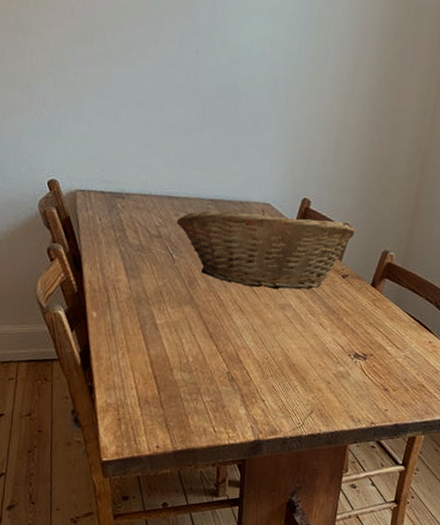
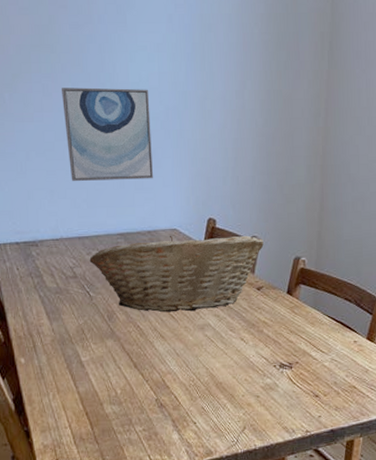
wall art: none [167,37,259,149] -> present [61,87,153,181]

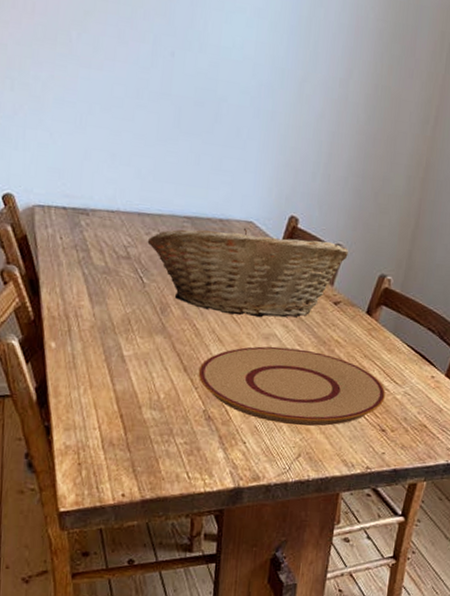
wall art: present [61,87,153,181] -> none [138,37,242,161]
plate: none [147,334,314,402] -> present [198,346,385,427]

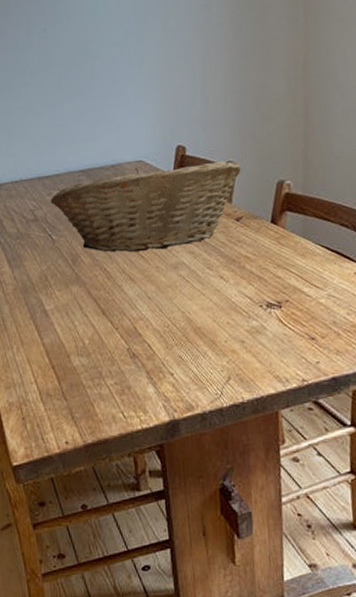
plate: present [198,346,385,427] -> none [116,271,308,350]

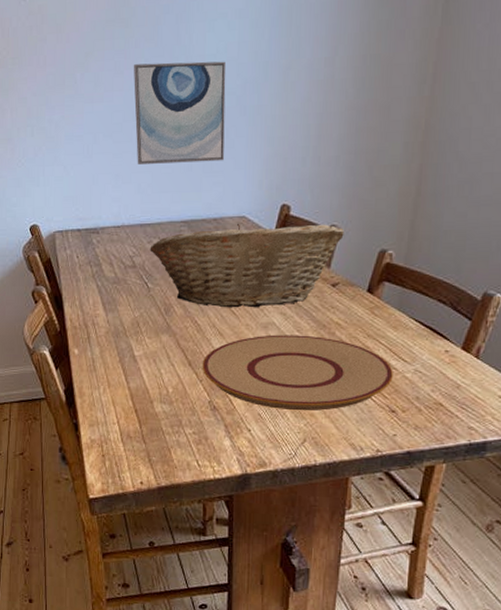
wall art: none [15,15,115,119] -> present [133,61,226,164]
plate: none [116,271,308,350] -> present [202,334,393,411]

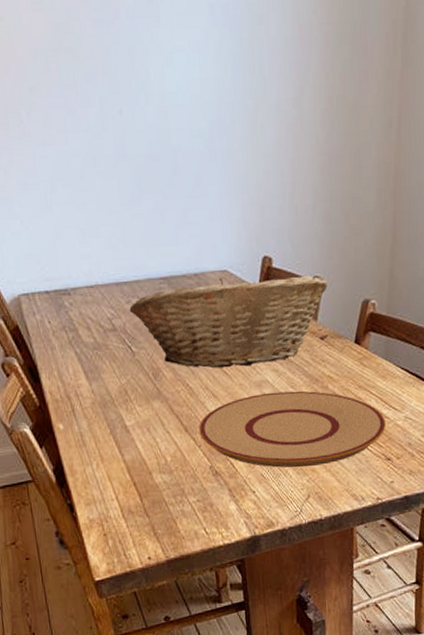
wall art: present [133,61,226,164] -> none [86,100,198,216]

